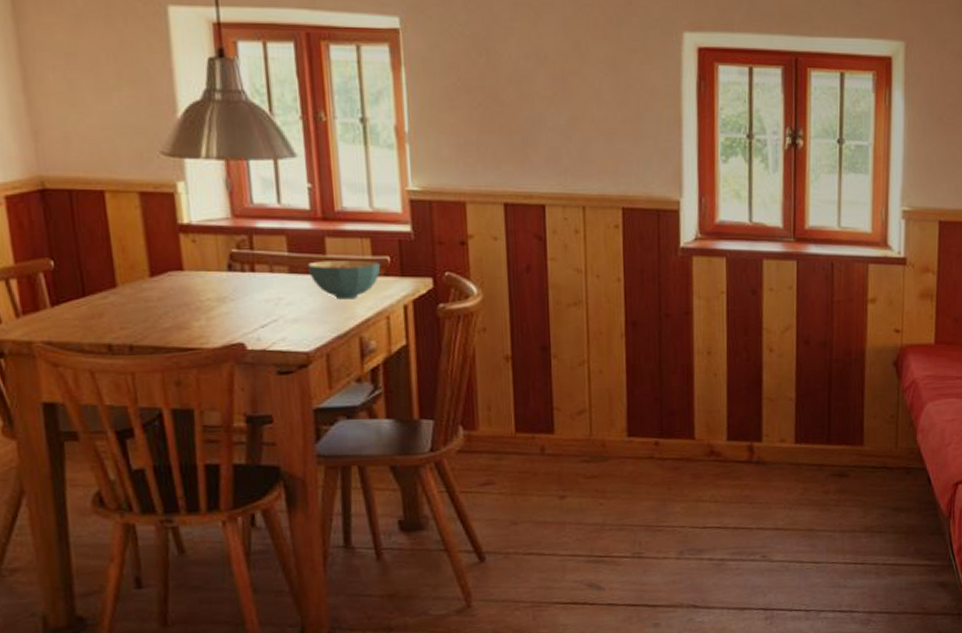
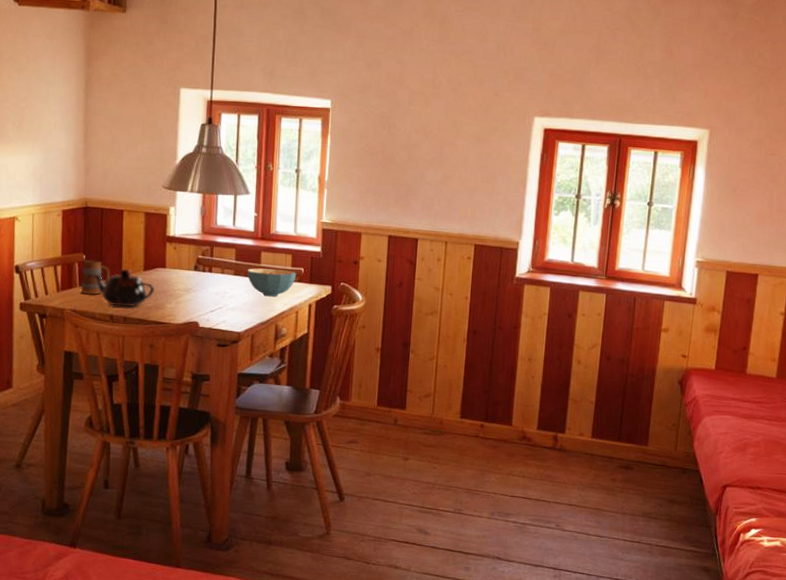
mug: none [50,267,98,318] -> present [80,260,110,295]
teapot: none [70,276,171,331] -> present [93,268,155,308]

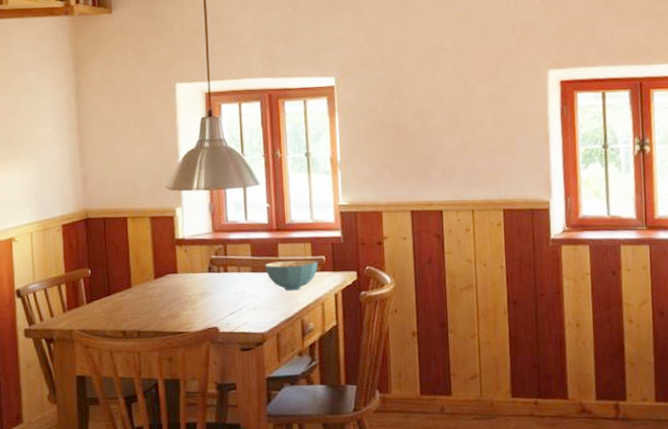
mug: present [80,260,110,295] -> none [87,274,118,312]
teapot: present [93,268,155,308] -> none [100,279,168,321]

